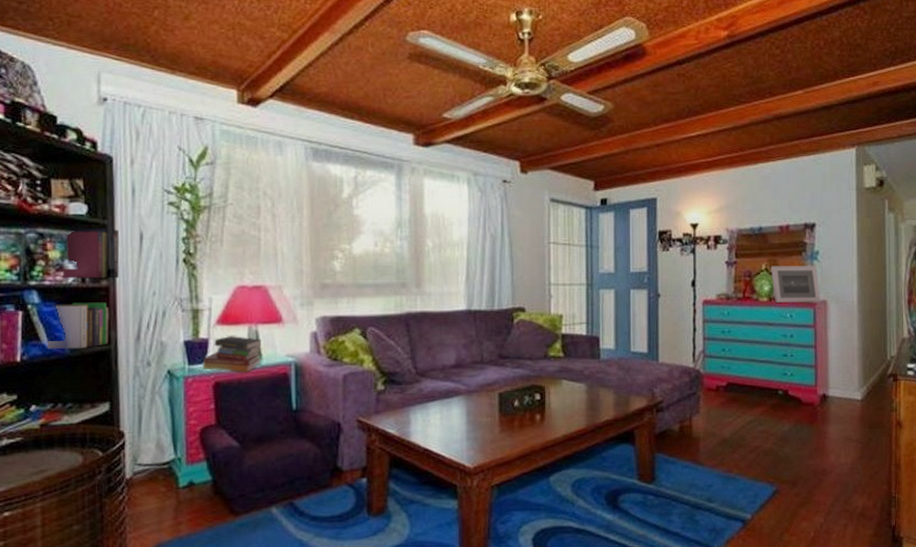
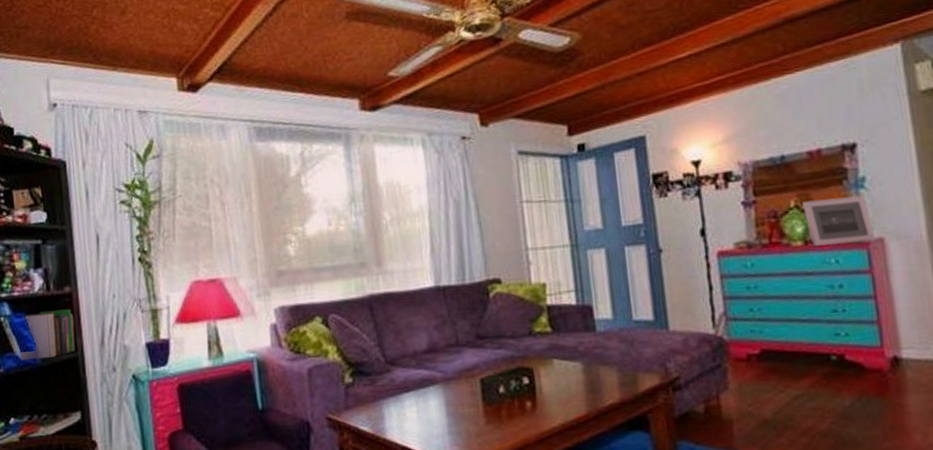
books: present [62,228,119,279] -> none [28,234,80,289]
books: present [203,336,262,372] -> none [165,334,224,373]

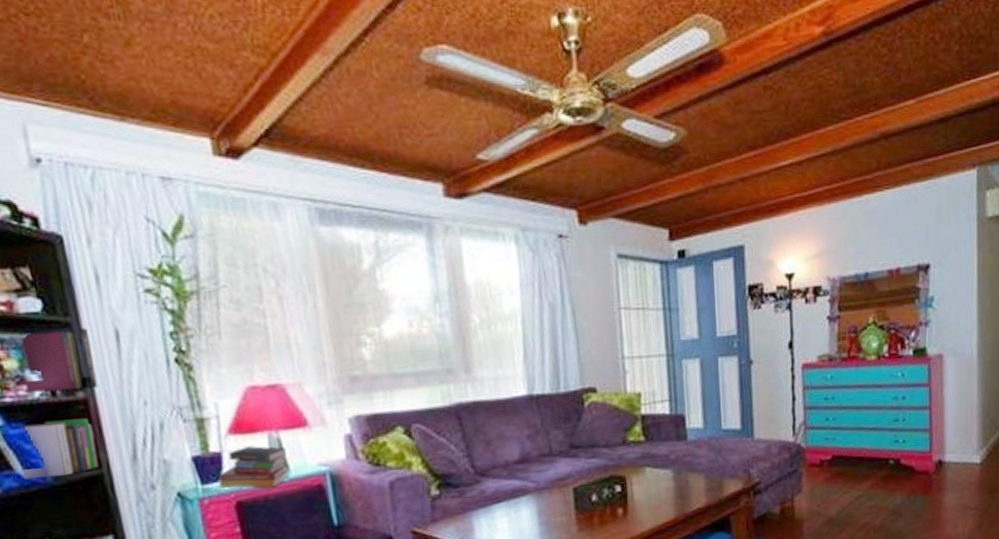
books: none [28,234,80,289] -> present [18,327,98,394]
books: none [165,334,224,373] -> present [218,446,290,489]
picture frame: present [802,195,876,247] -> none [879,314,936,362]

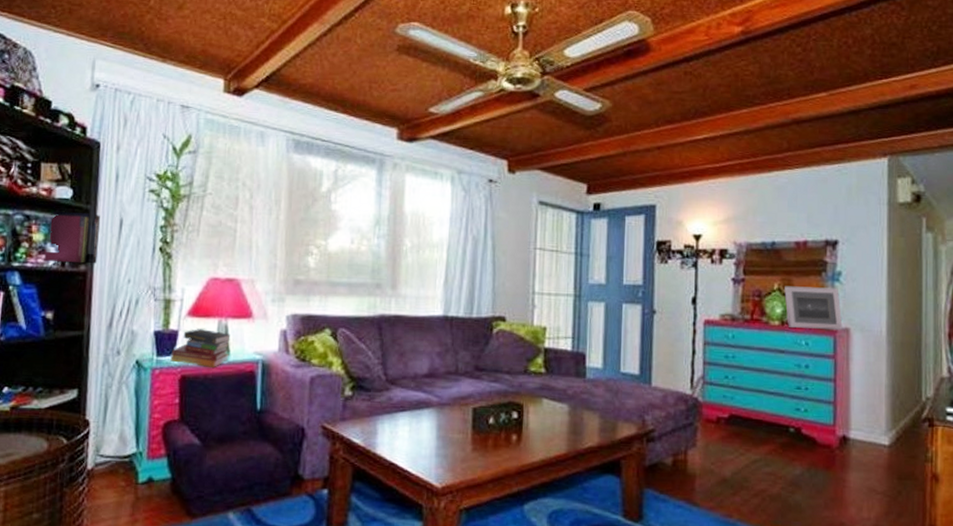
books: present [21,418,101,480] -> none [23,286,86,333]
picture frame: none [879,314,936,362] -> present [784,286,843,331]

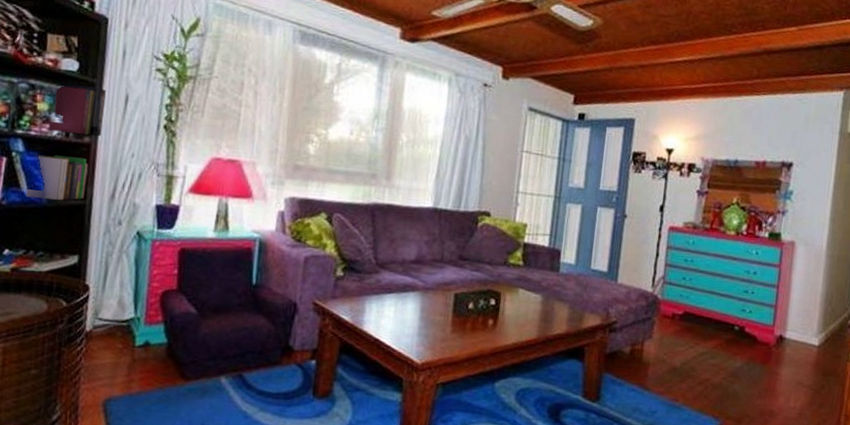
books: none [23,286,86,333] -> present [25,155,89,201]
books: present [170,329,231,367] -> none [171,205,230,243]
picture frame: present [784,286,843,331] -> none [741,200,790,243]

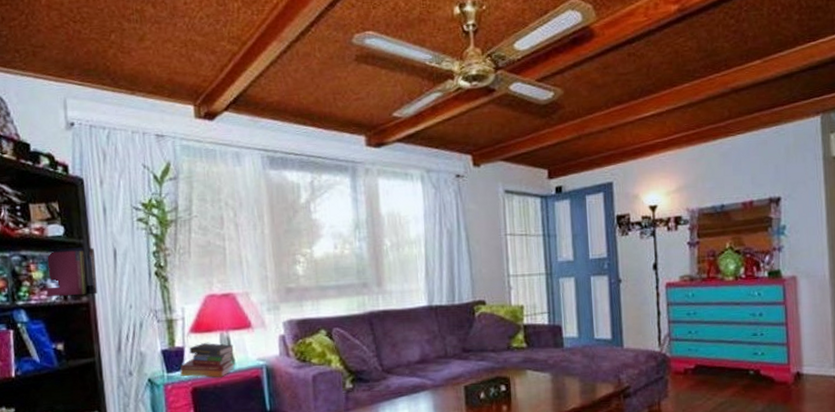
books: present [25,155,89,201] -> none [37,317,94,365]
books: none [171,205,230,243] -> present [180,343,235,378]

